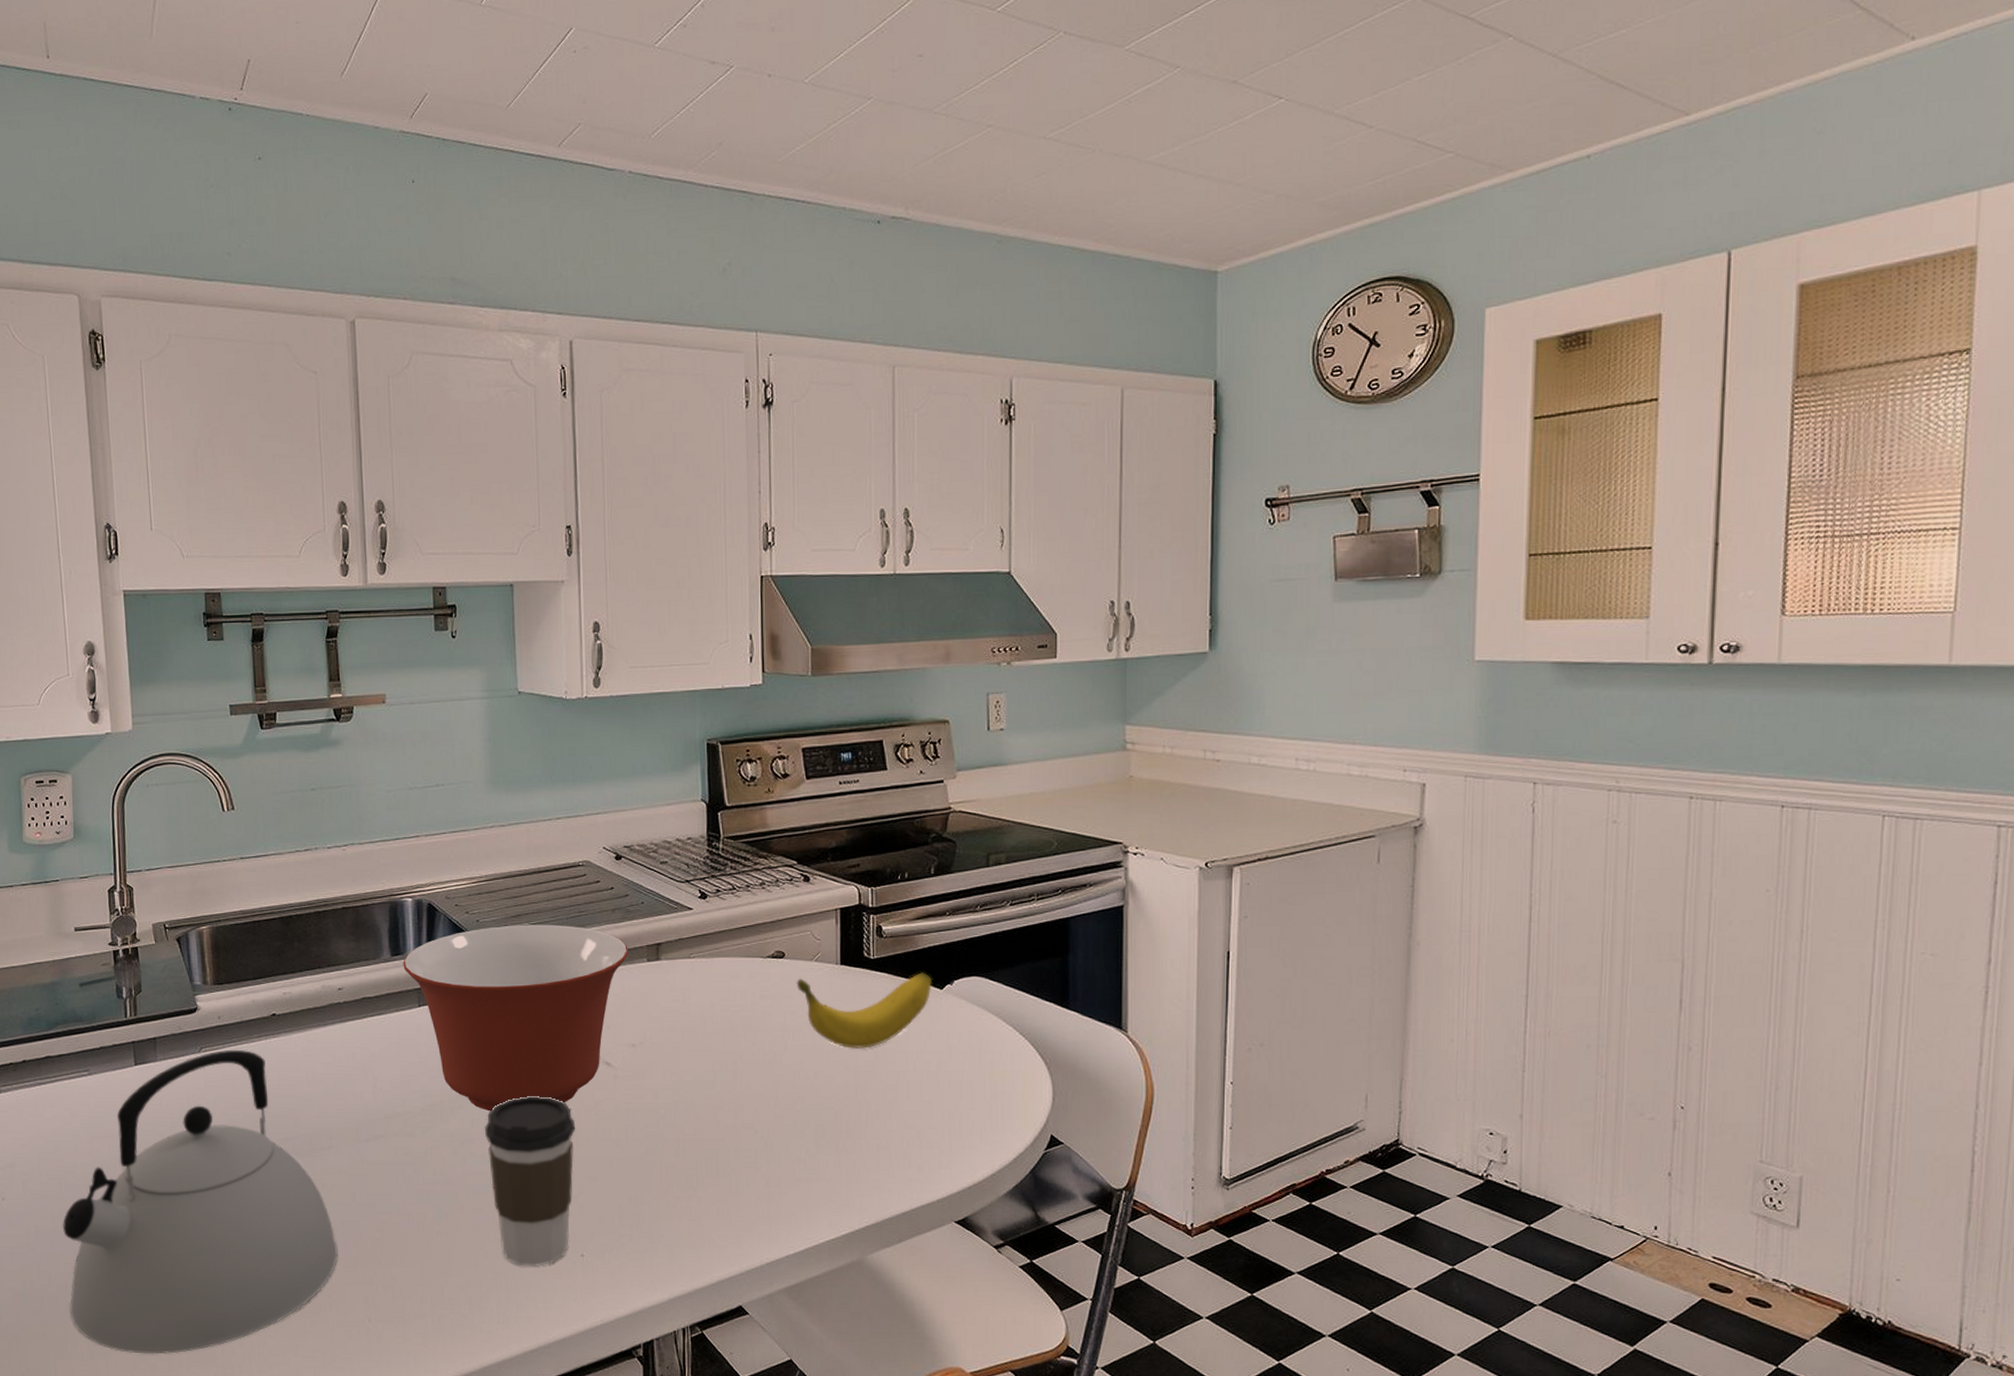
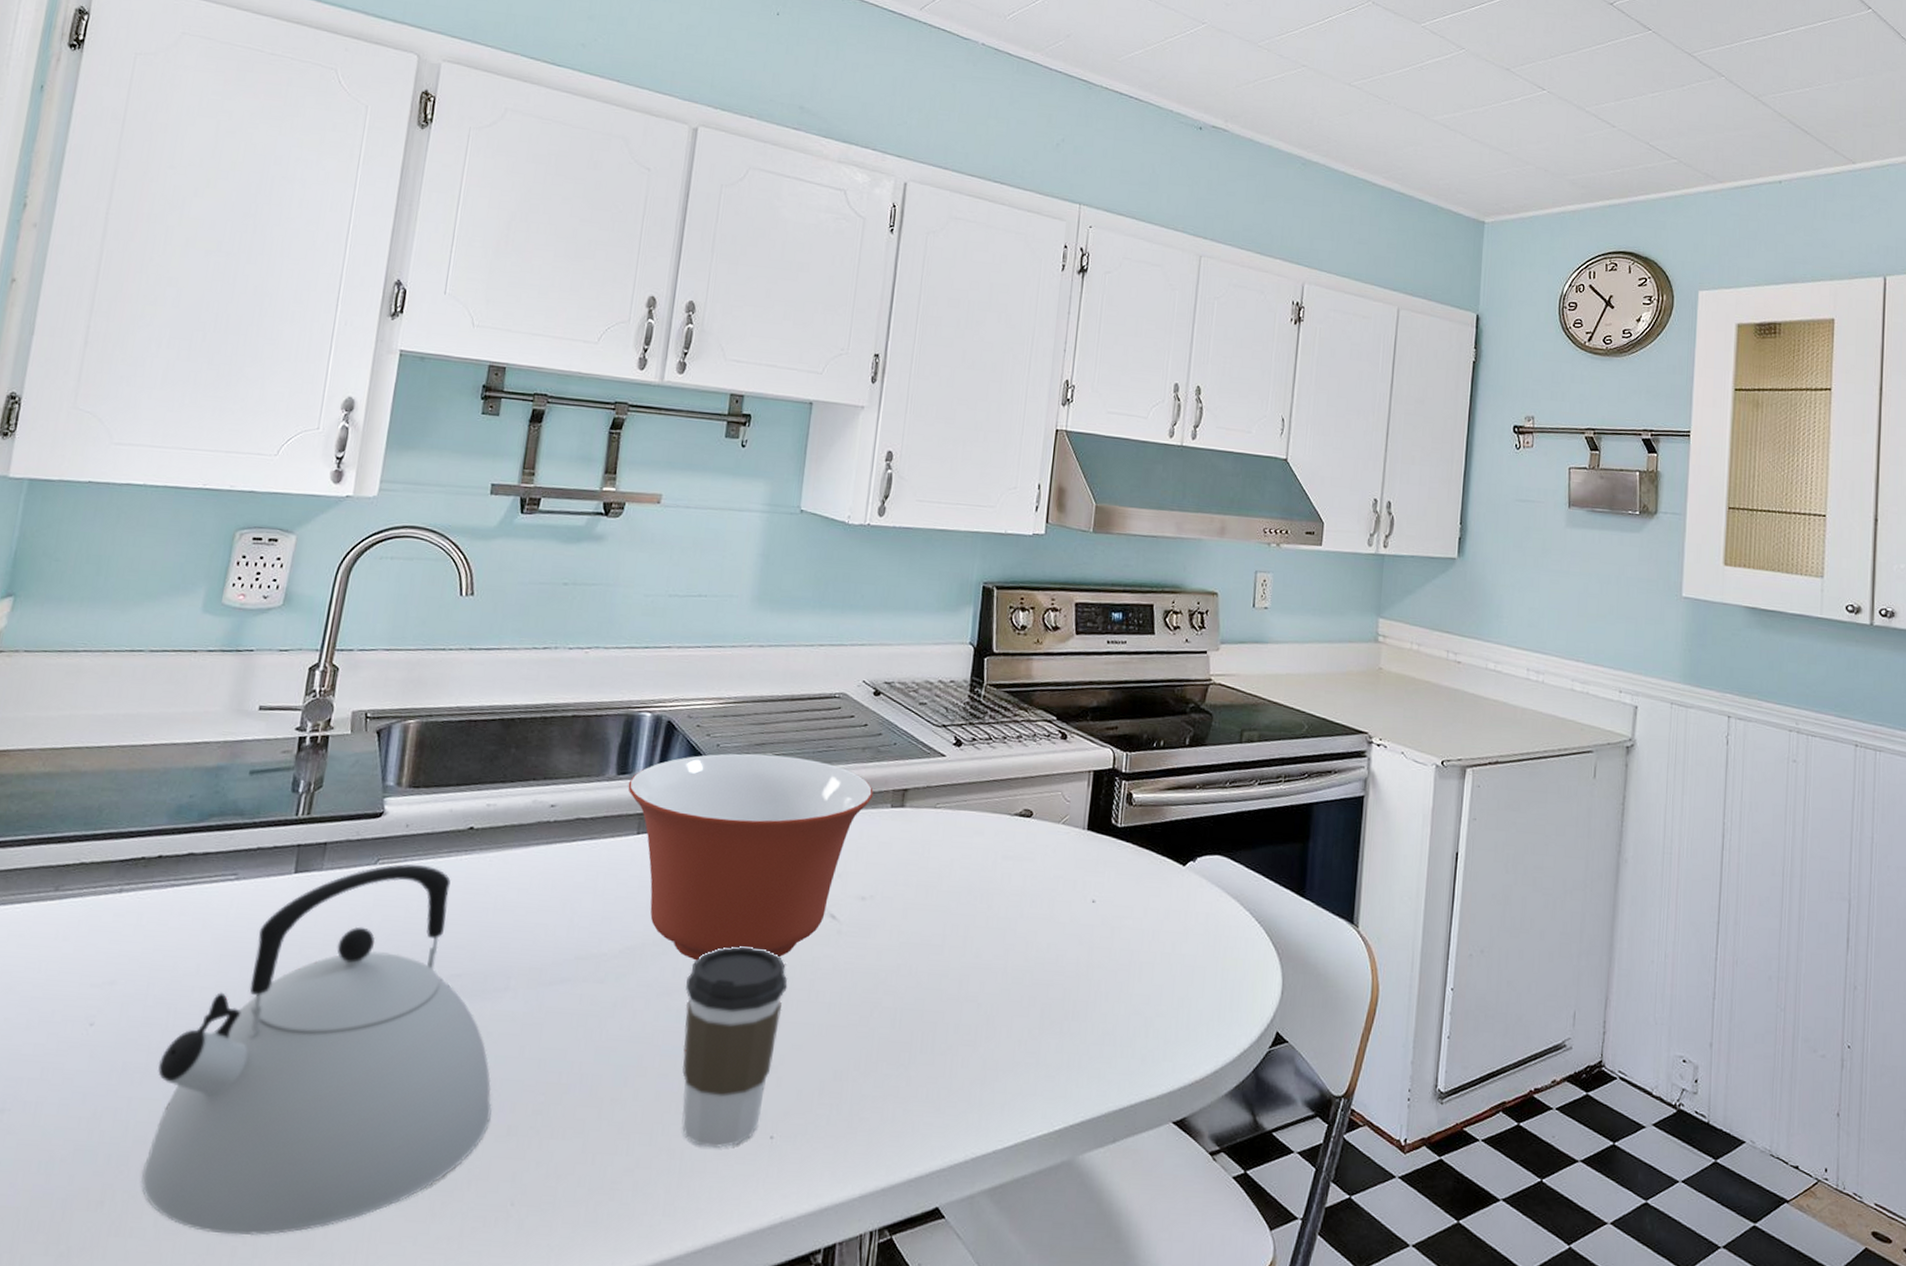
banana: present [796,972,932,1049] -> none [1040,841,1176,923]

